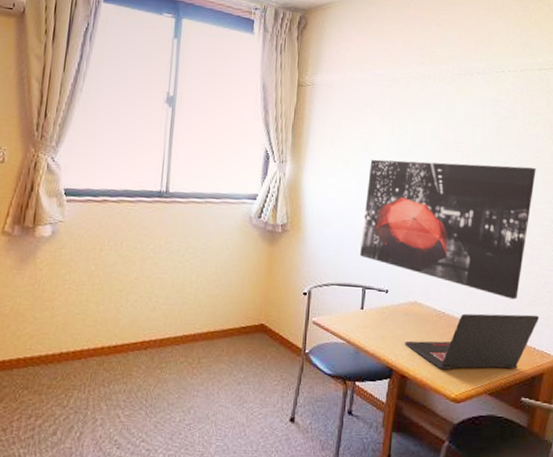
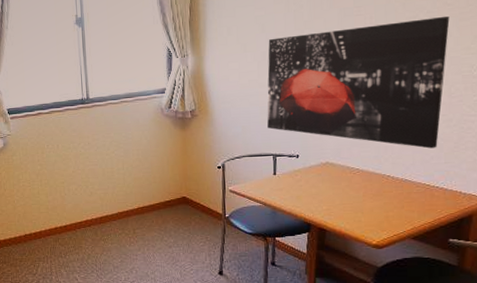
laptop: present [405,313,540,369] -> none [320,160,464,219]

